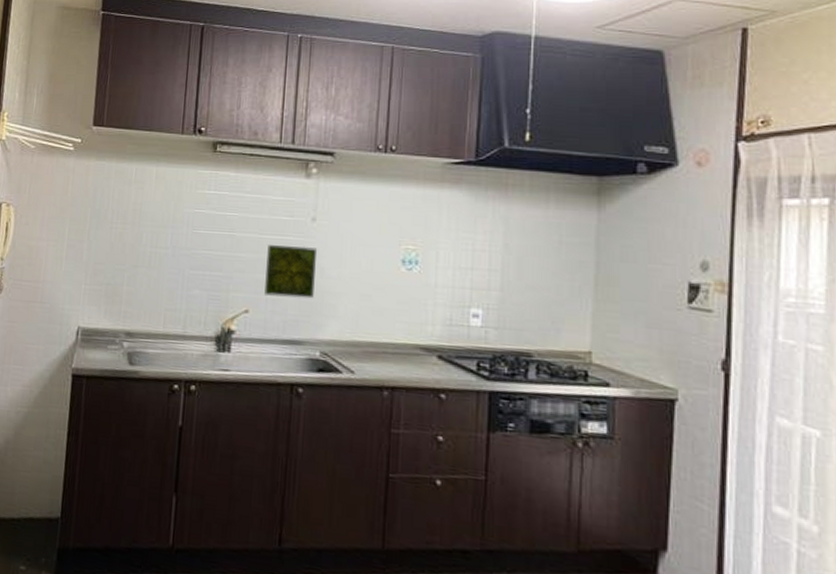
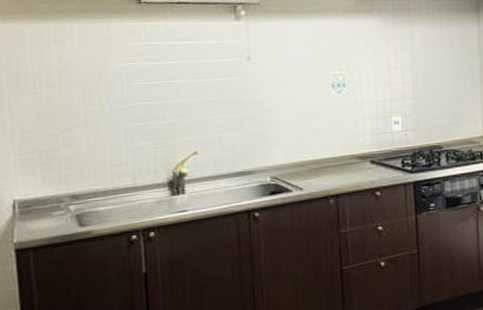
decorative tile: present [264,245,317,299] -> none [207,84,258,135]

